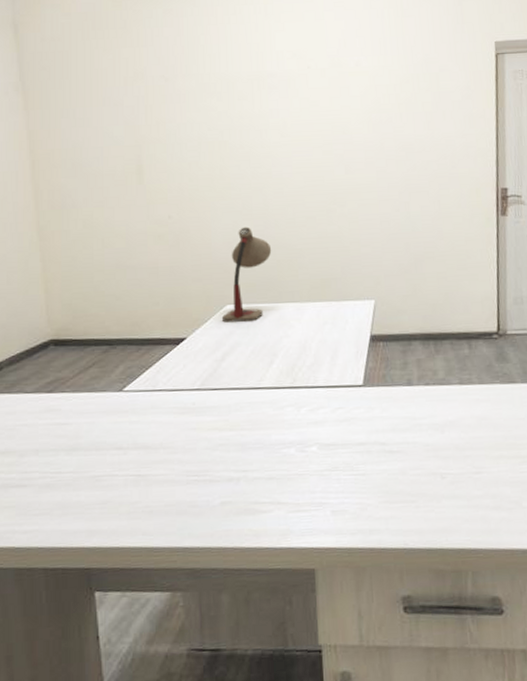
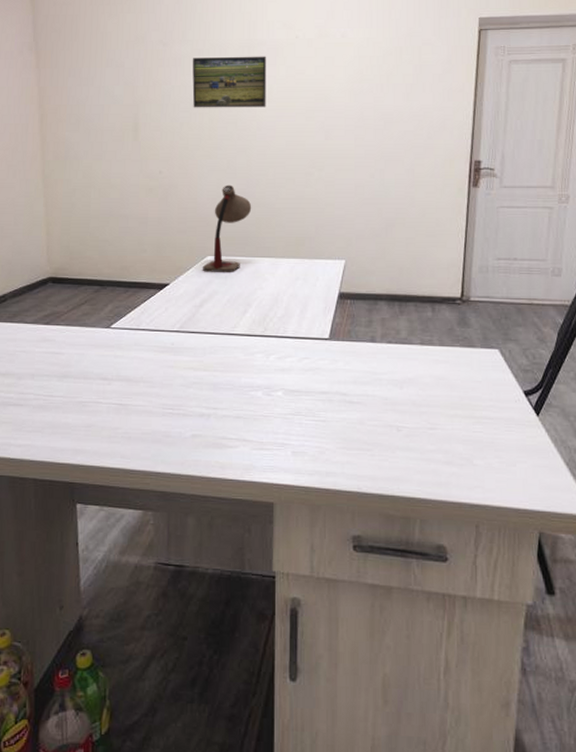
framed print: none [197,88,281,147] -> present [192,56,267,108]

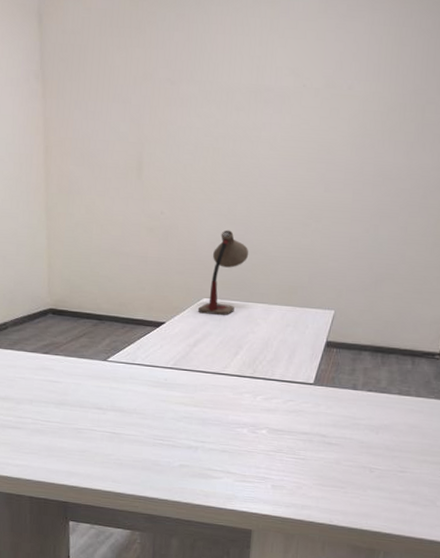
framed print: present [192,56,267,108] -> none [197,99,273,156]

